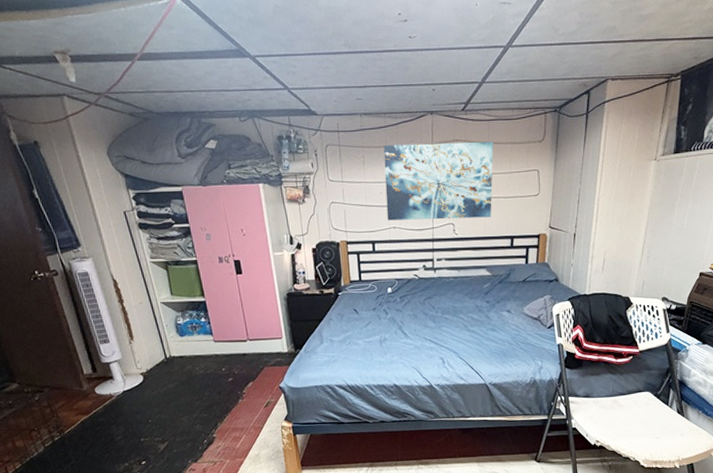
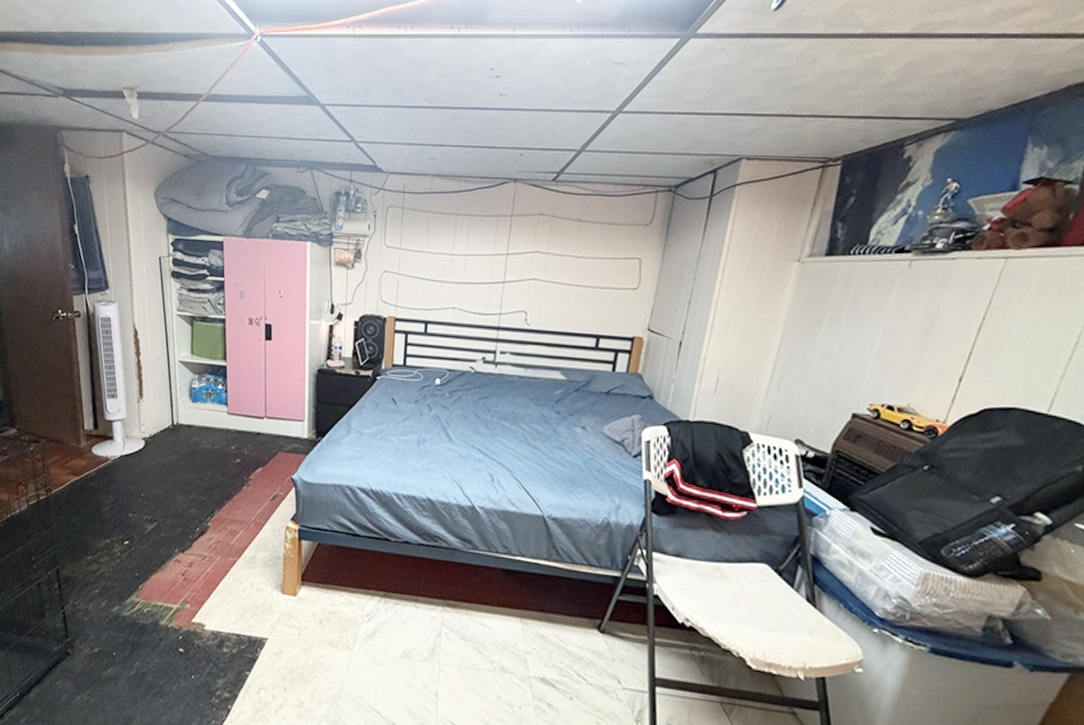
wall art: present [383,142,494,221] -> none [446,212,587,309]

